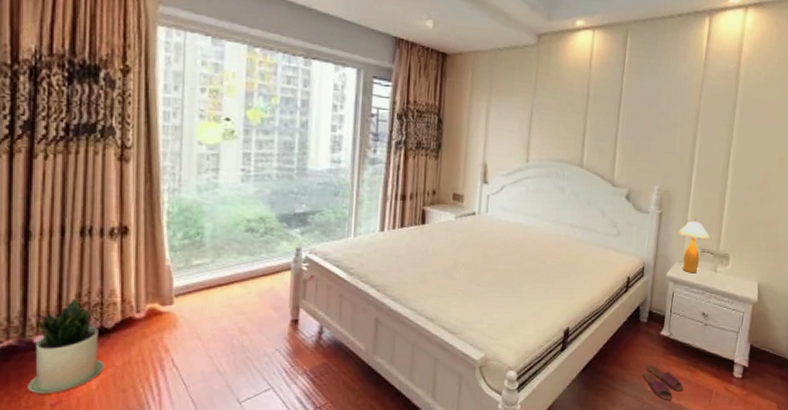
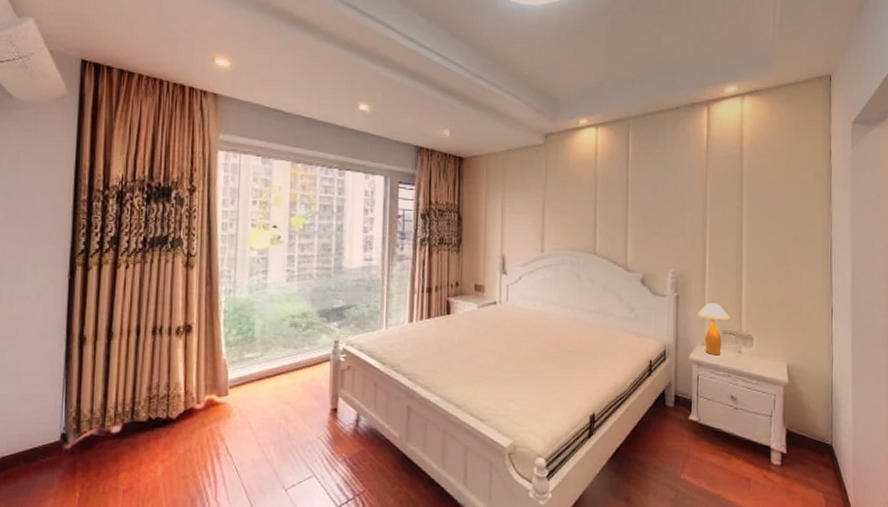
planter: present [28,299,105,394] -> none [105,392,169,481]
slippers: present [642,365,683,400] -> none [674,452,719,489]

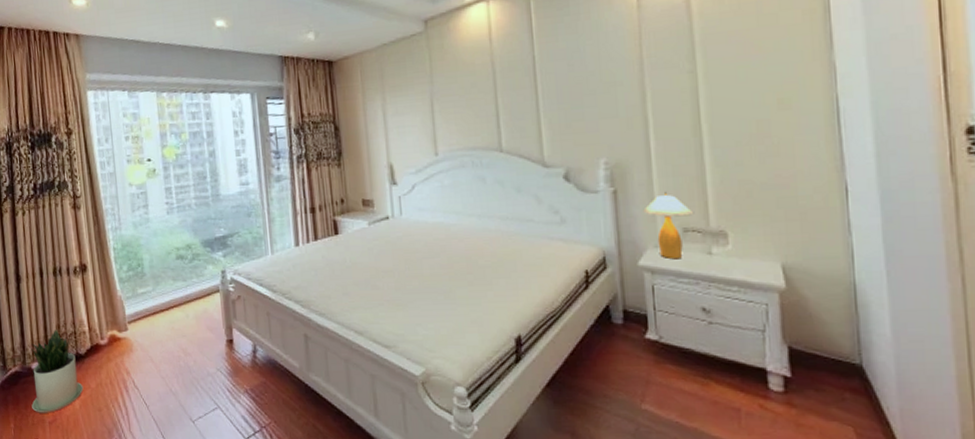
planter: none [105,392,169,481] -> present [31,330,84,413]

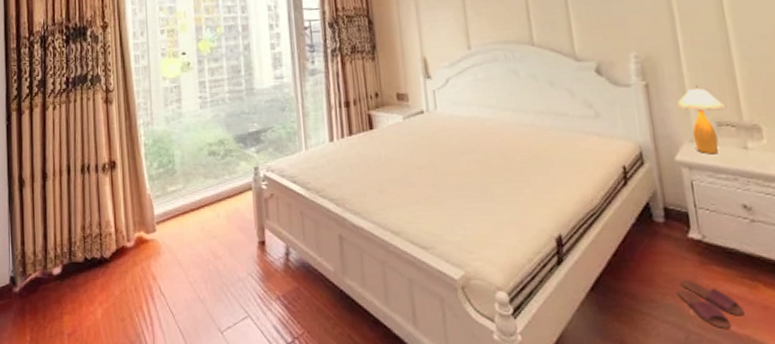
planter: present [31,330,84,413] -> none [50,231,107,324]
slippers: none [630,377,694,421] -> present [677,280,744,328]

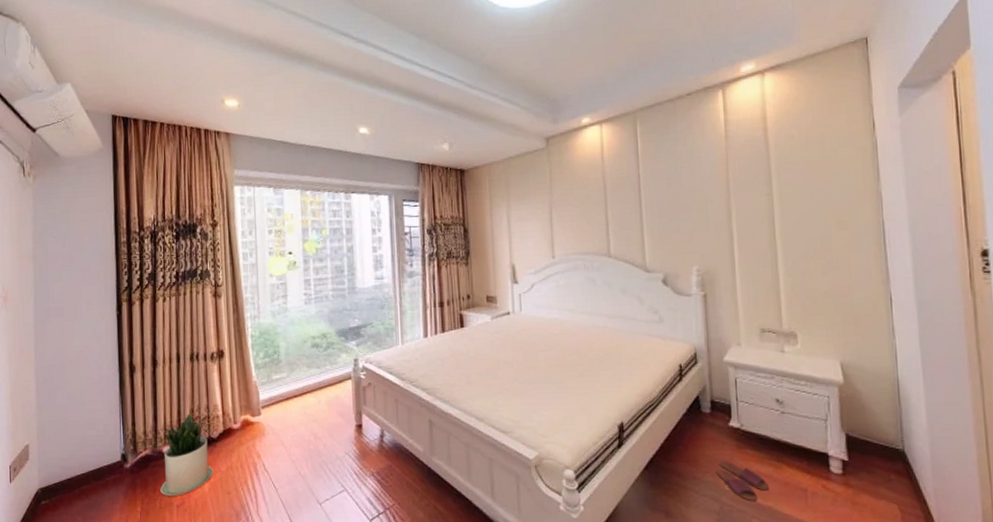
planter: none [50,231,107,324] -> present [160,414,214,497]
table lamp: present [676,86,727,155] -> none [728,297,770,356]

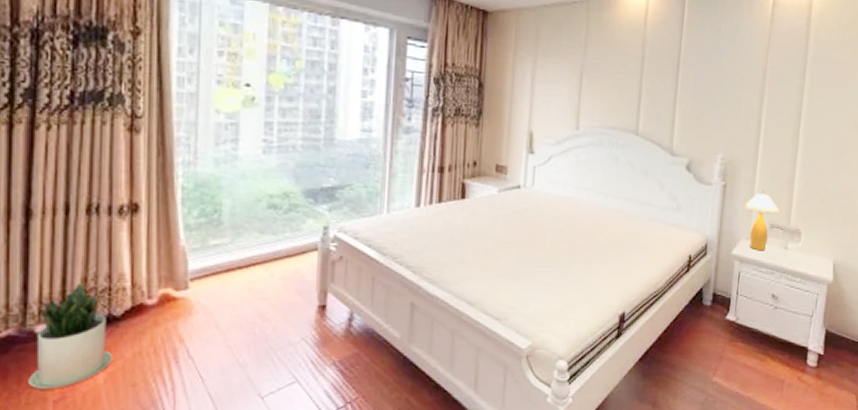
slippers: present [716,461,769,501] -> none [706,353,752,392]
table lamp: none [728,297,770,356] -> present [743,191,781,251]

